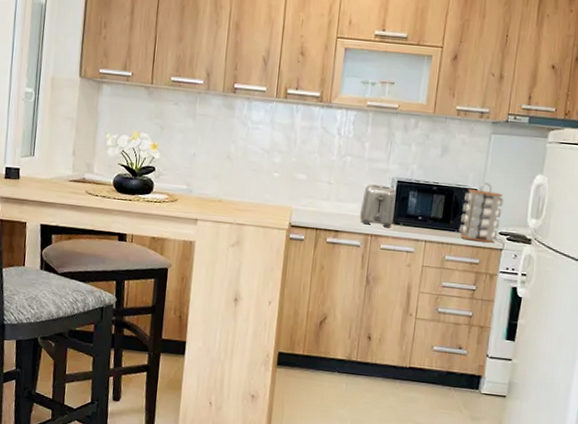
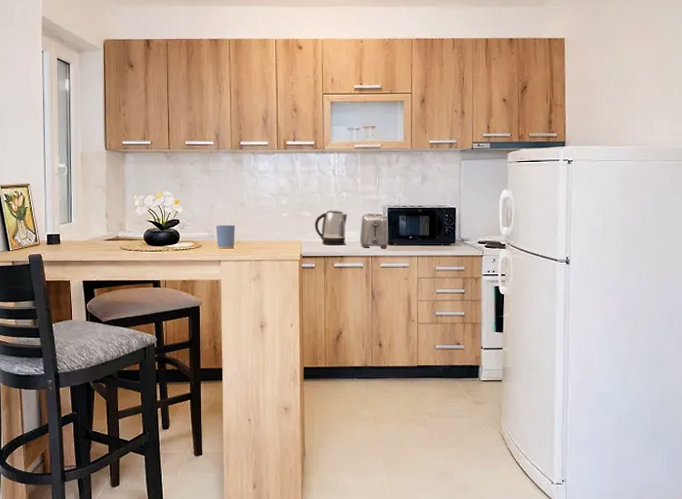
mug: none [195,178,218,207] -> present [215,225,235,249]
kettle: none [309,175,349,218] -> present [314,210,347,245]
spice rack: present [458,182,504,244] -> none [444,201,478,252]

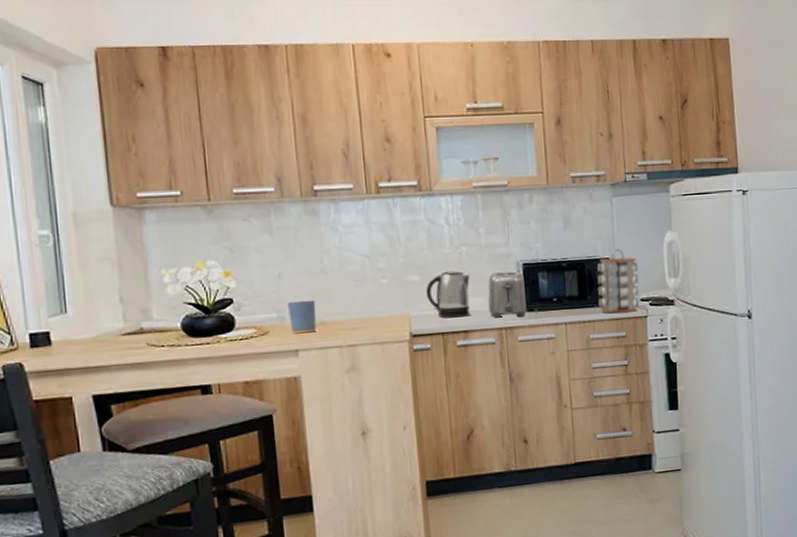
spice rack: none [444,201,478,252] -> present [597,249,639,314]

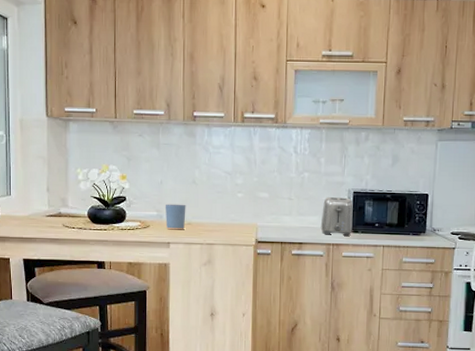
kettle: present [425,270,470,318] -> none [271,192,309,231]
spice rack: present [597,249,639,314] -> none [413,187,453,244]

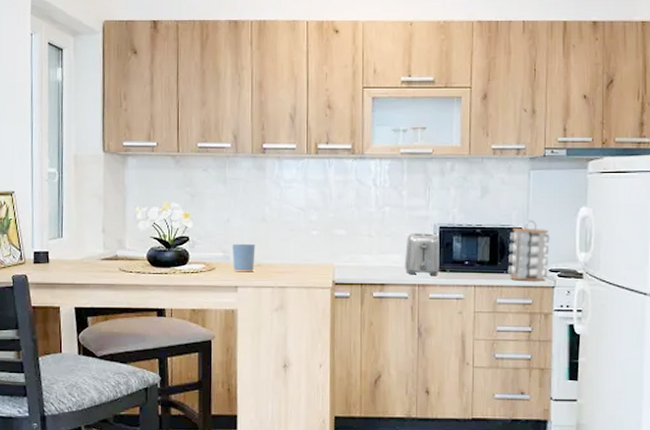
spice rack: none [413,187,453,244] -> present [507,220,550,282]

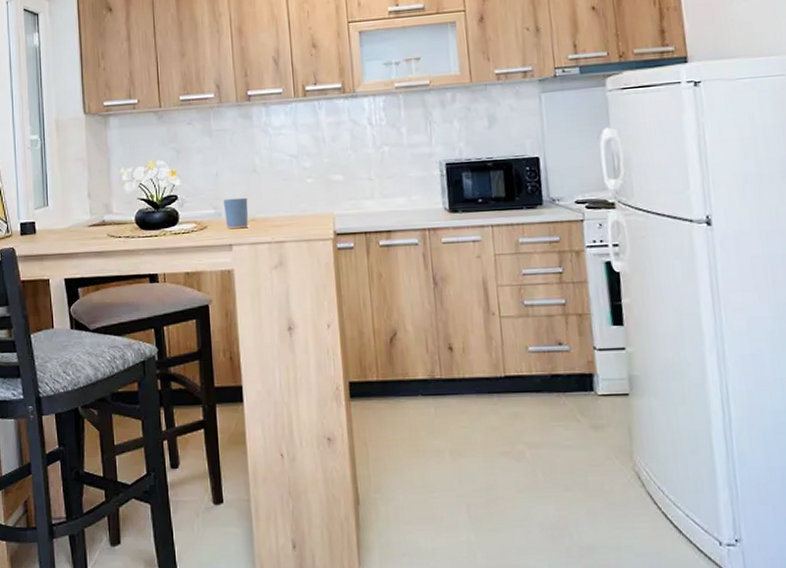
toaster: present [404,233,440,276] -> none [410,171,451,219]
spice rack: present [507,220,550,282] -> none [525,147,574,217]

